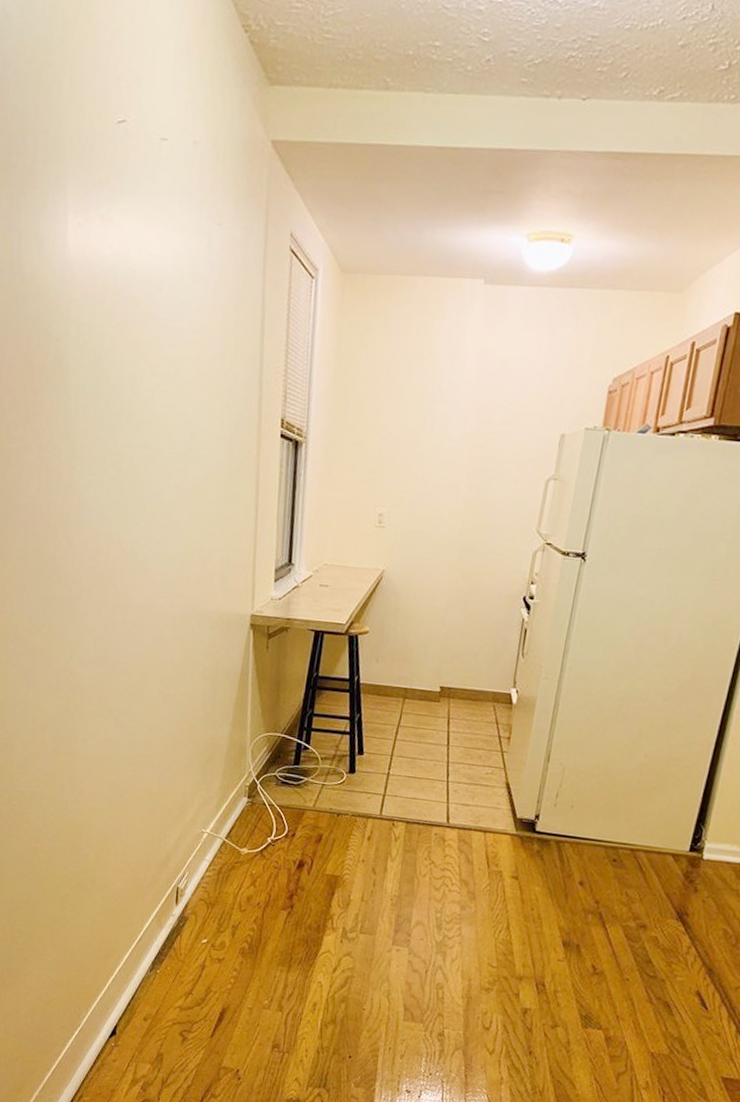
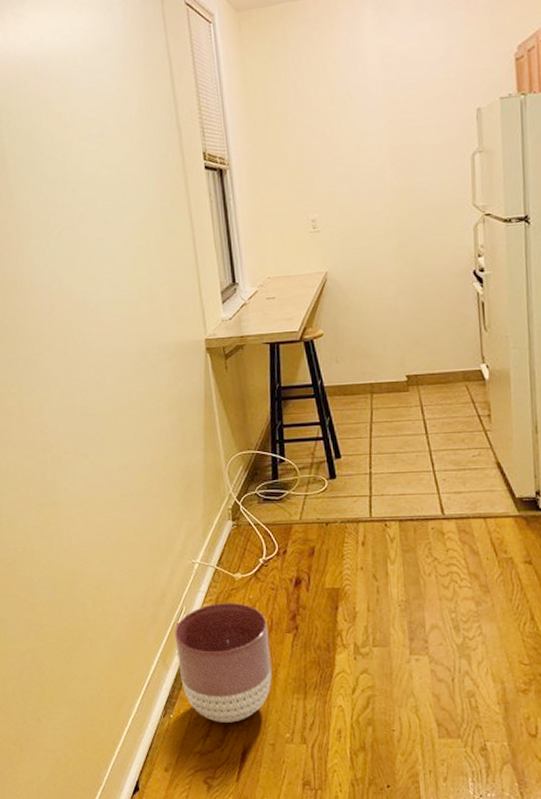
planter: none [172,873,265,985] -> present [174,603,272,723]

